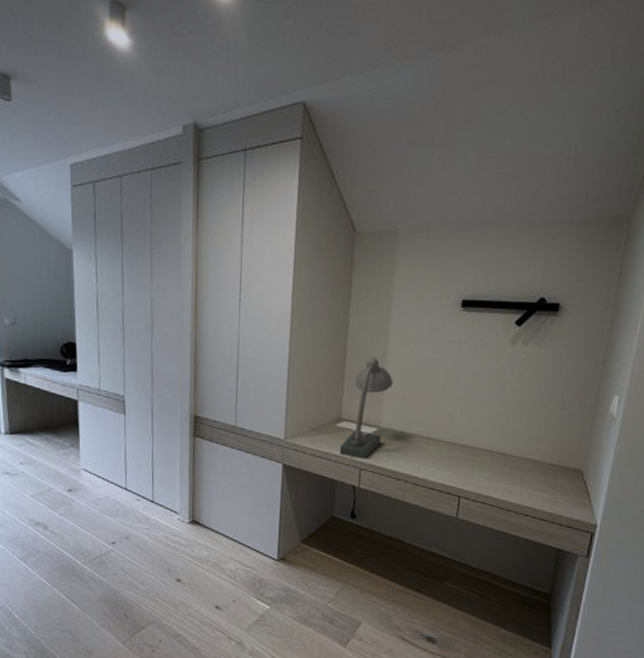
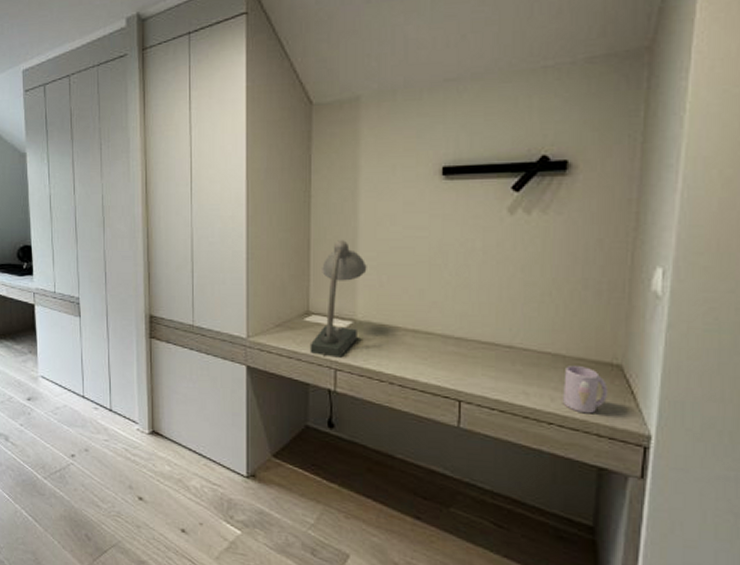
mug: none [537,470,571,508] -> present [563,366,607,414]

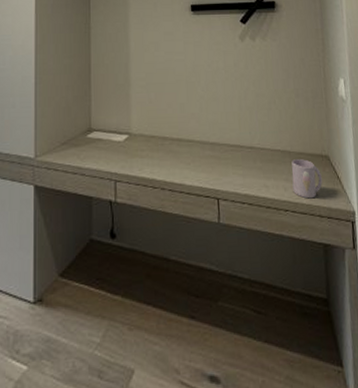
desk lamp: present [310,240,367,358] -> none [92,64,138,170]

